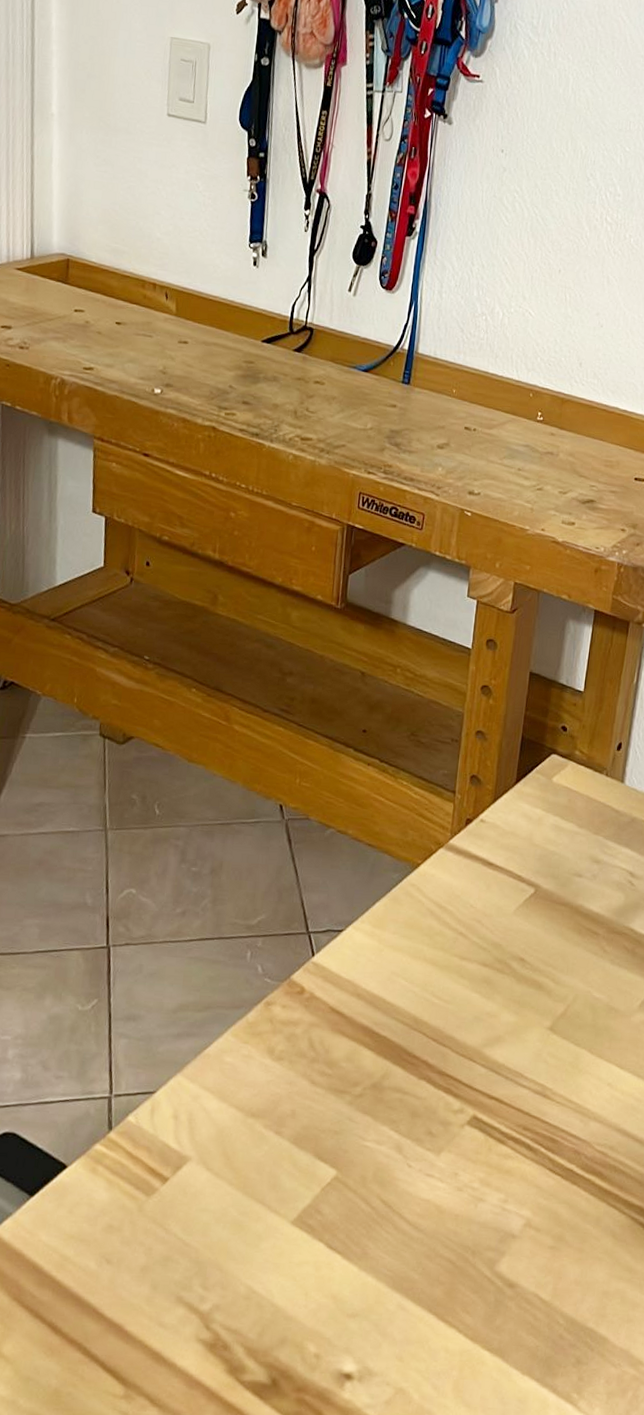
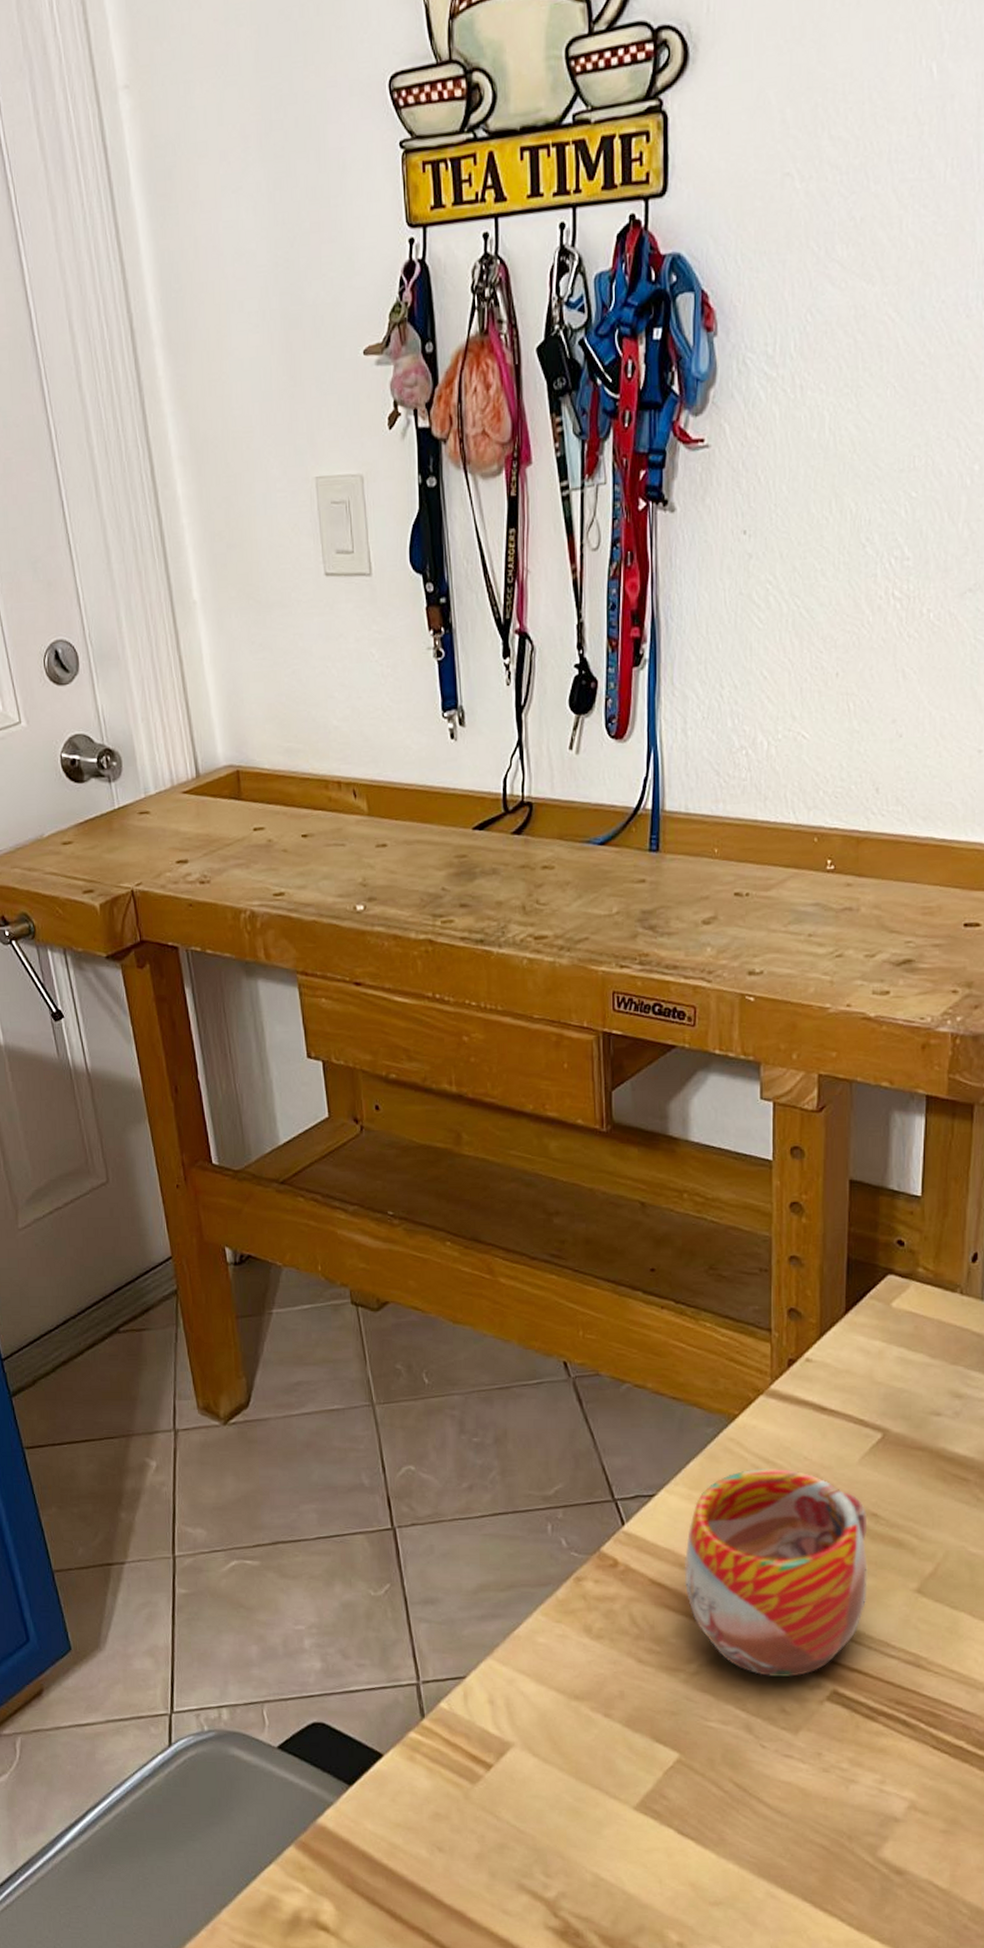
mug: none [360,912,516,1103] -> present [684,1467,868,1678]

